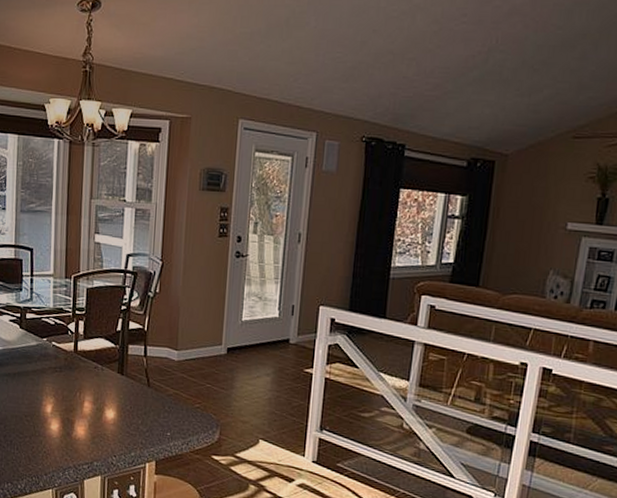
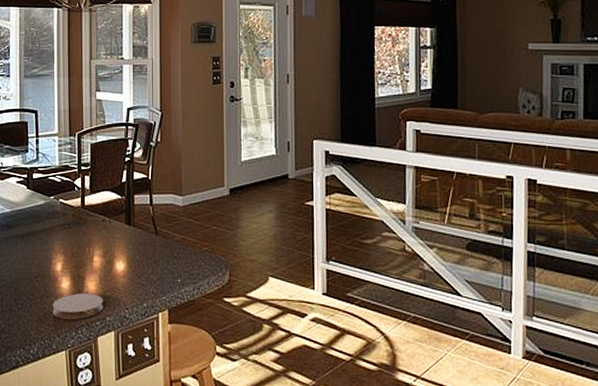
coaster: none [41,436,91,461] -> present [52,293,103,319]

